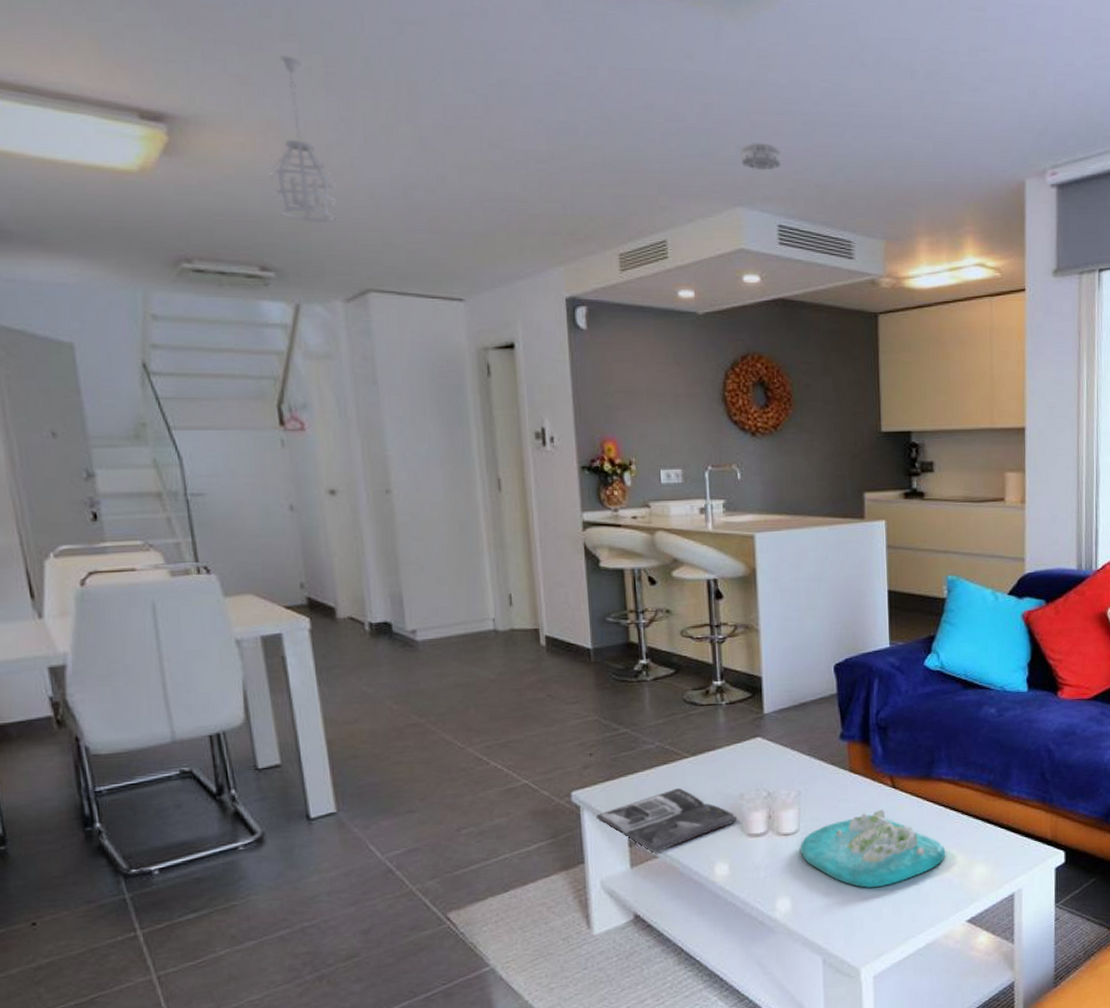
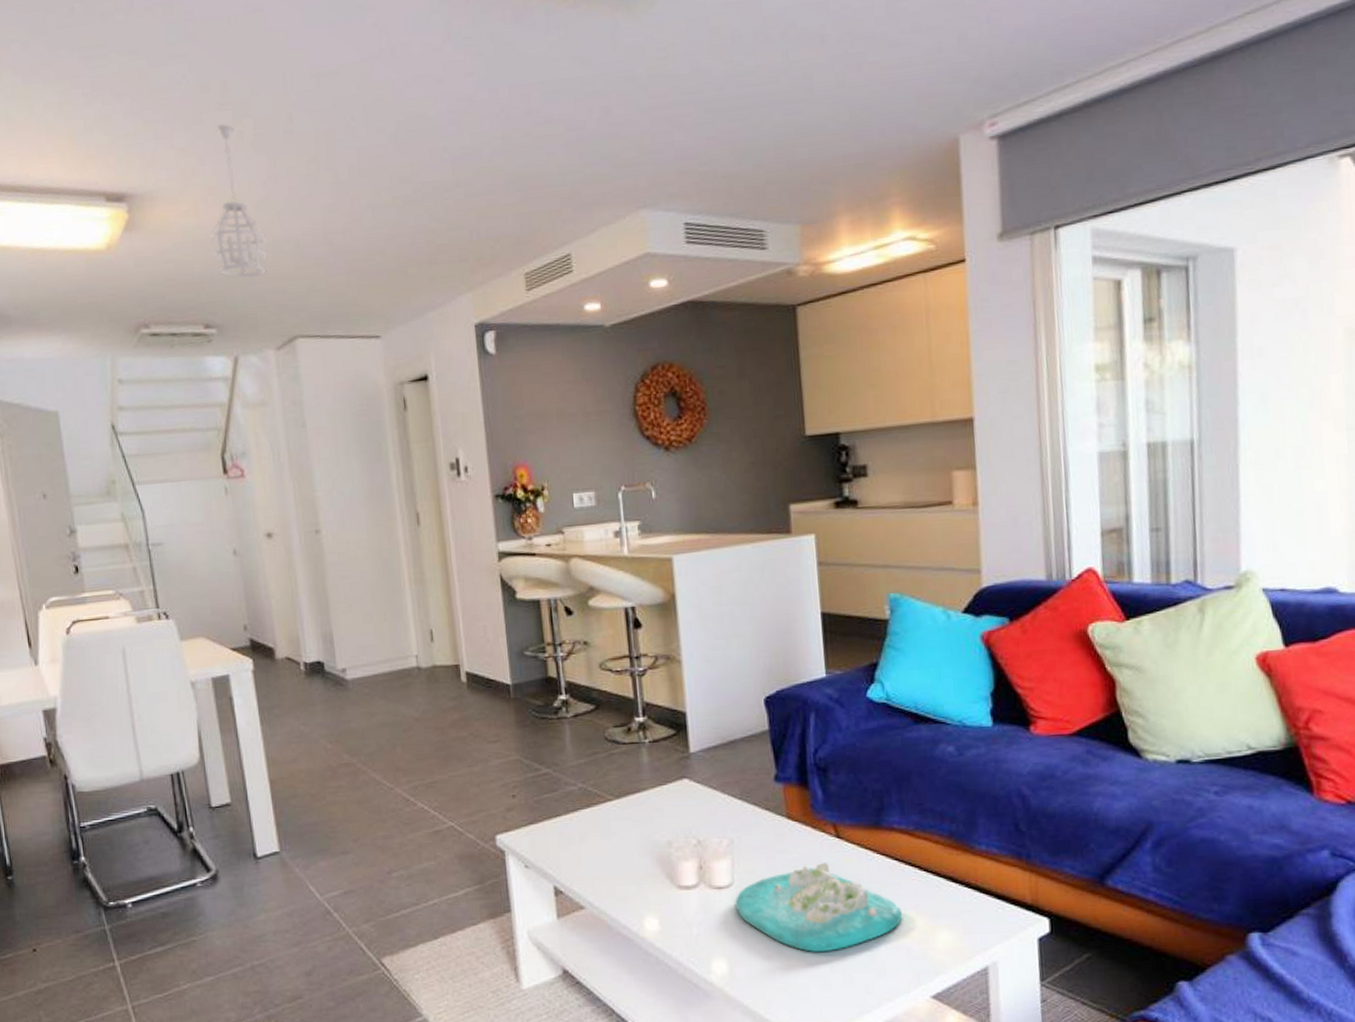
magazine: present [595,788,738,853] -> none [520,834,667,903]
smoke detector: present [740,143,781,171] -> none [642,138,685,168]

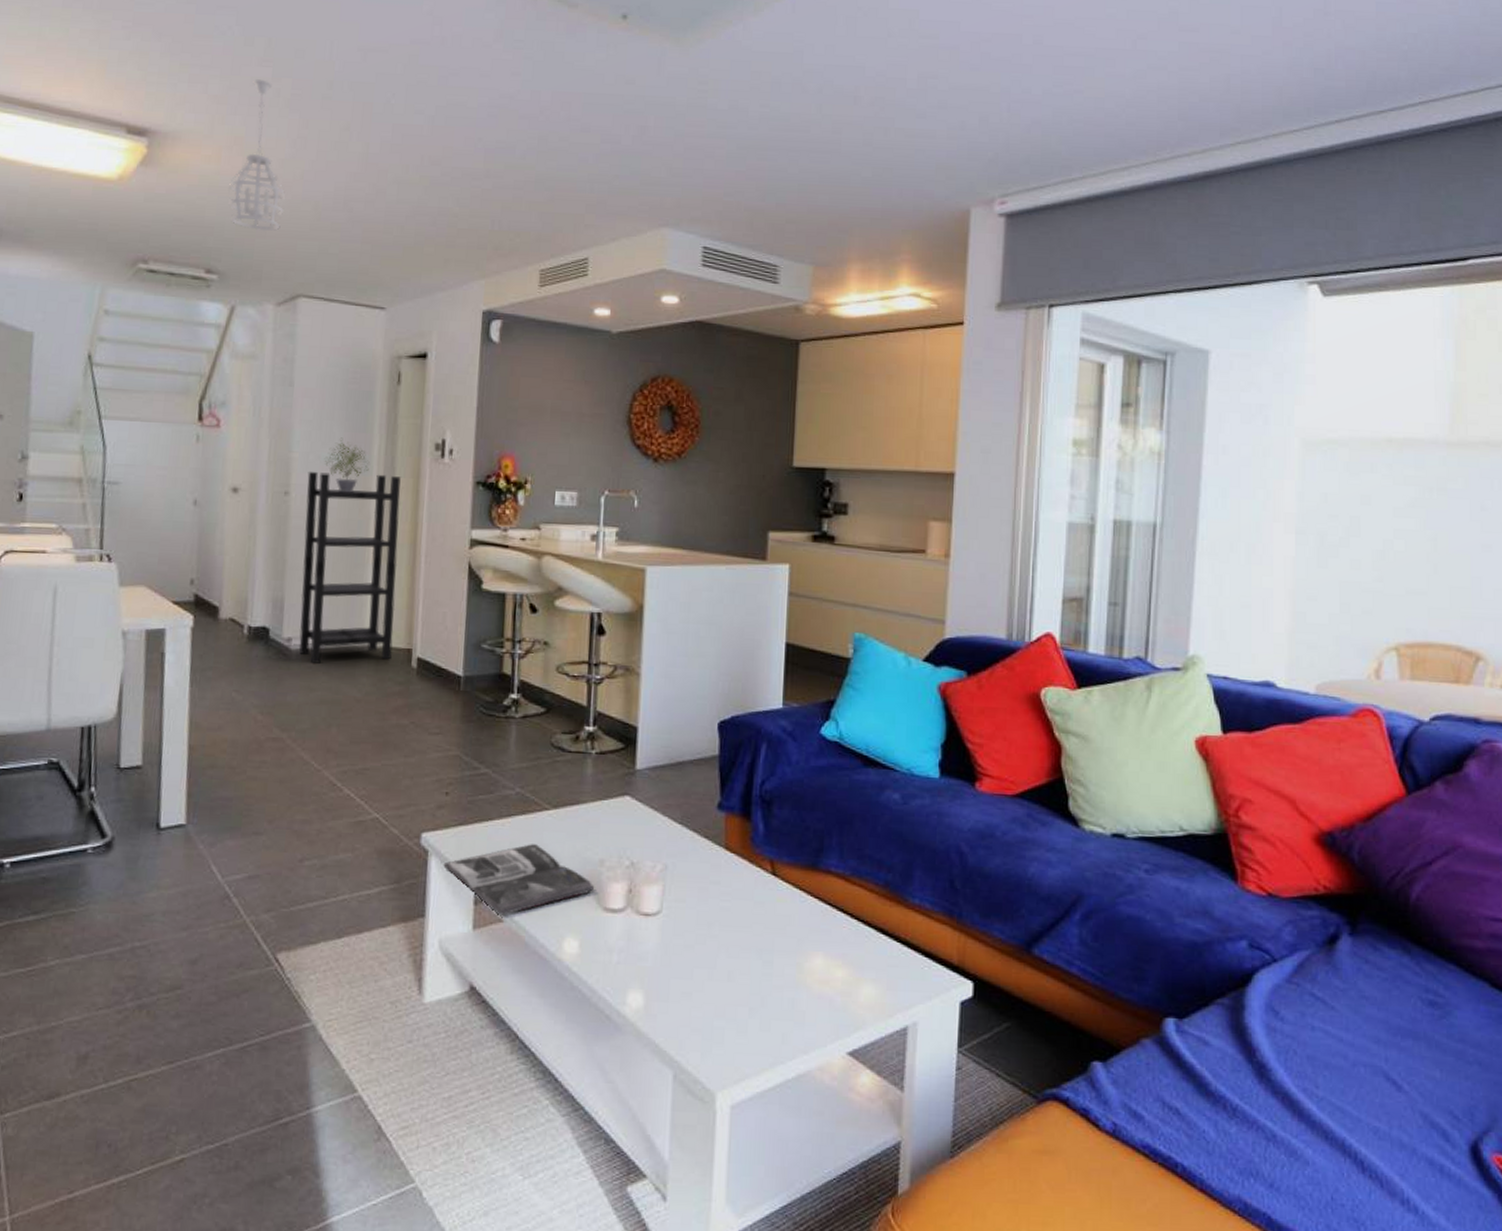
shelving unit: none [334,500,442,690] -> present [299,472,401,663]
potted plant: none [347,470,391,524] -> present [324,437,370,493]
magazine: none [520,834,667,903] -> present [443,844,595,915]
decorative tray: present [735,863,902,952] -> none [660,899,828,994]

